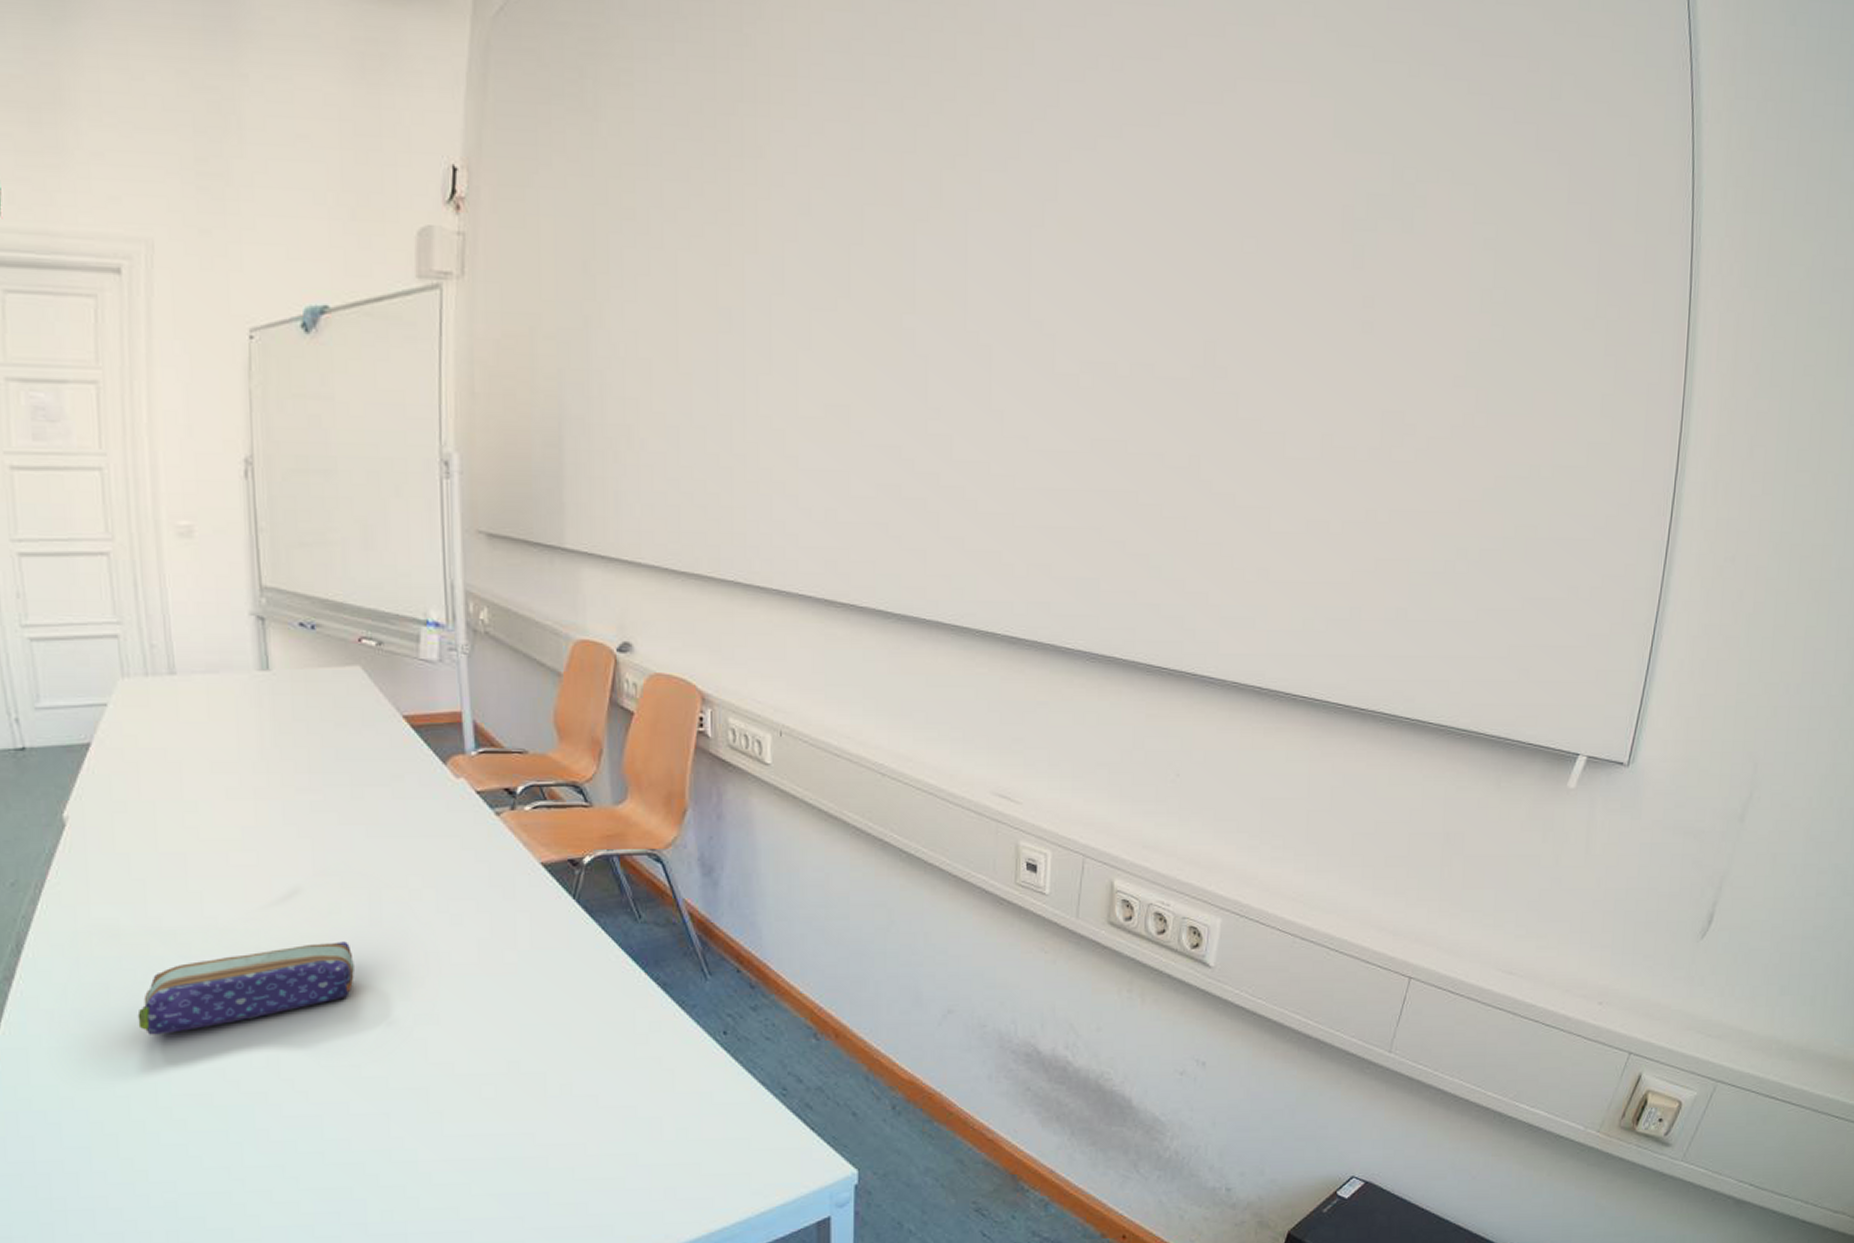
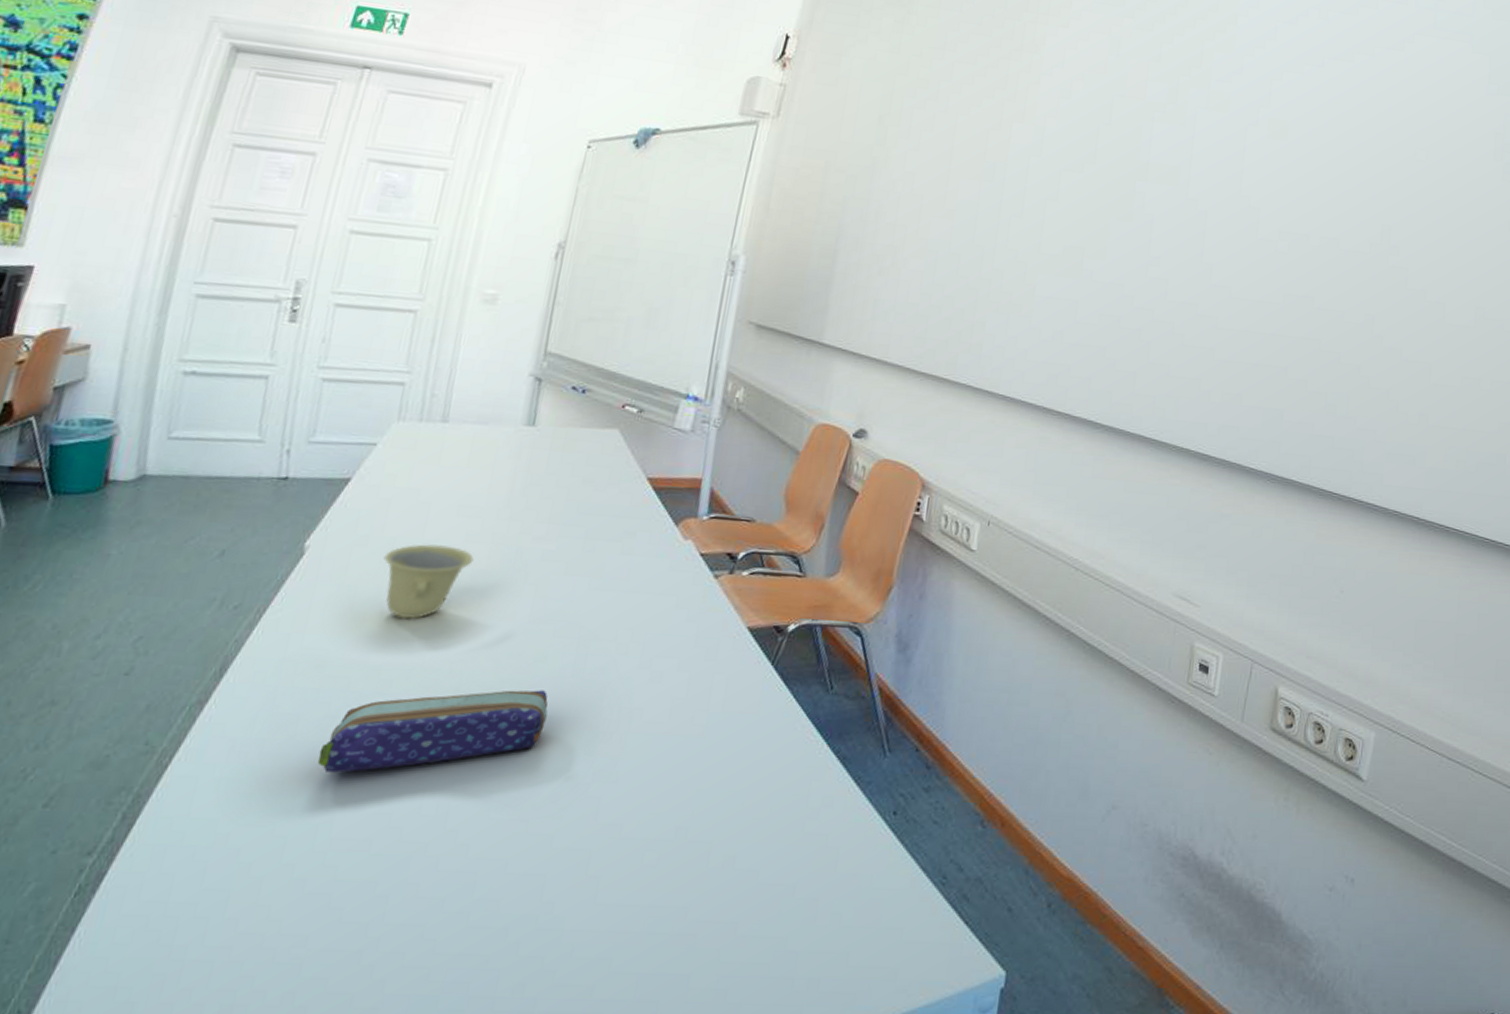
cup: none [147,805,241,883] -> present [383,544,474,620]

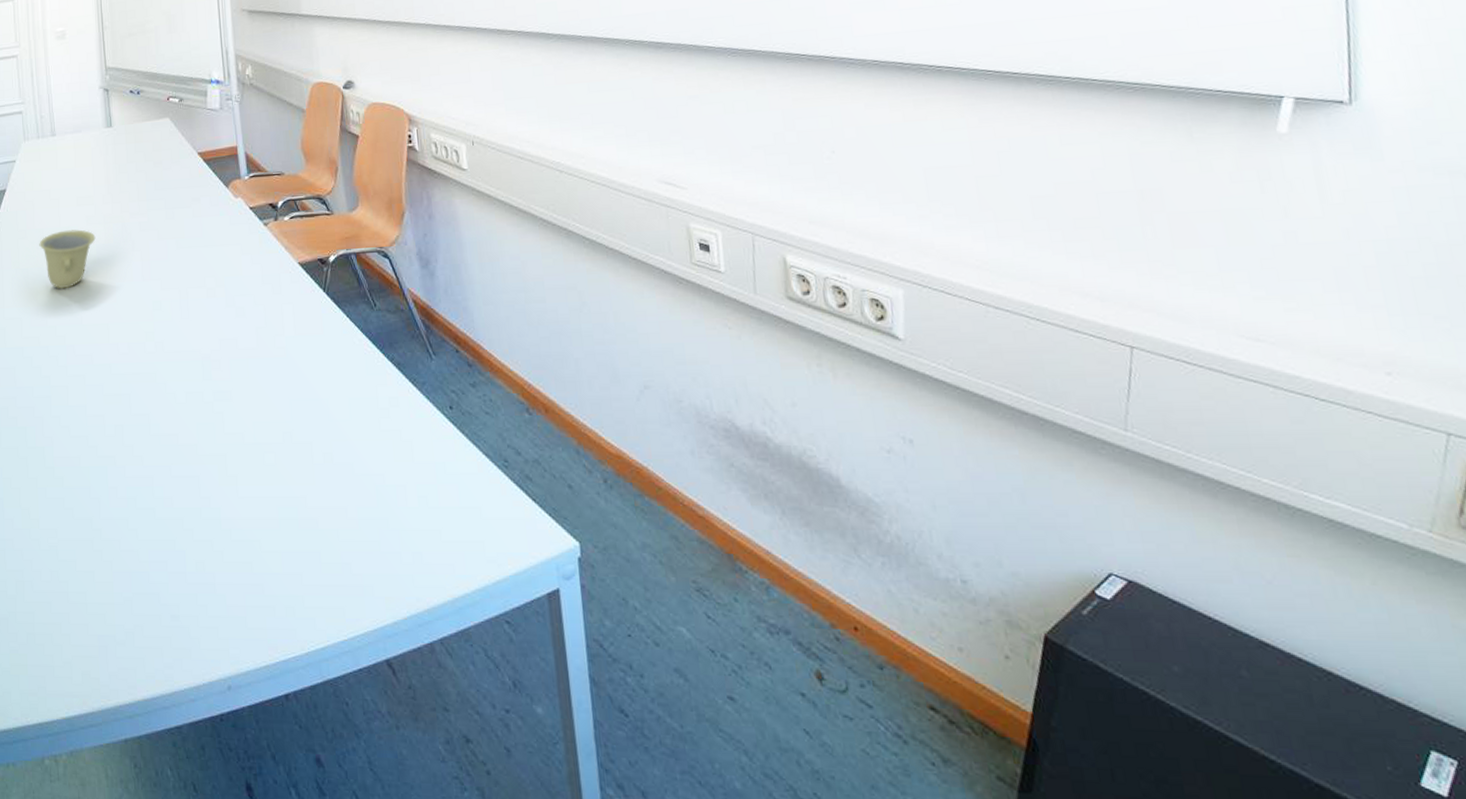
pencil case: present [317,690,548,773] -> none [32,332,172,409]

